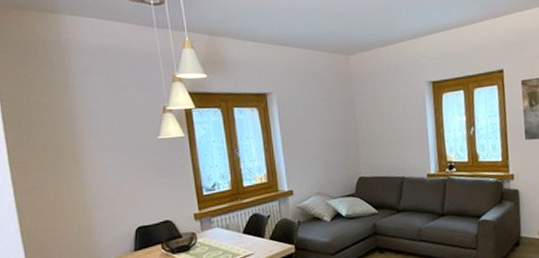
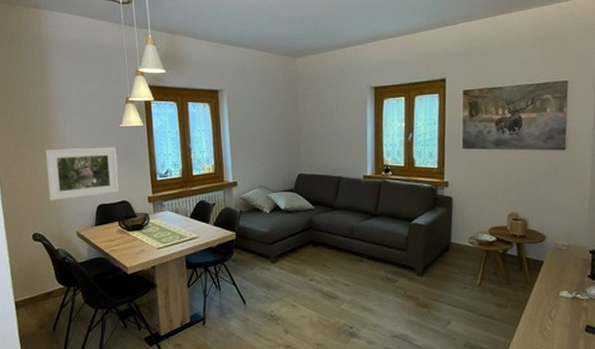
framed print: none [71,161,160,227] -> present [45,147,119,201]

